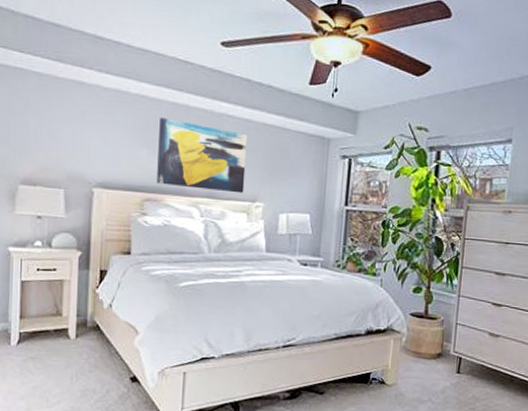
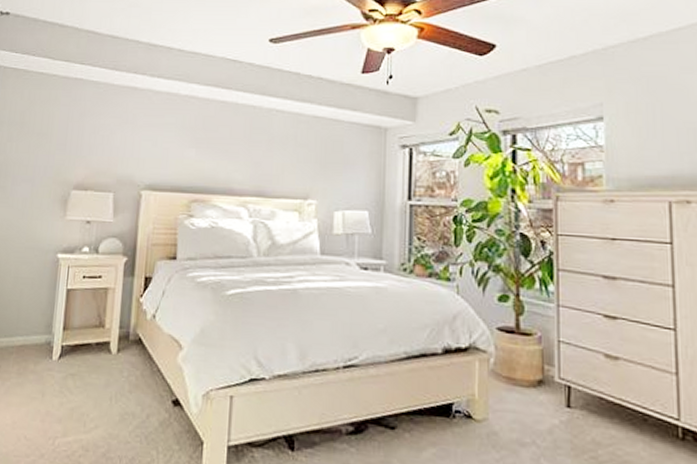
wall art: present [156,118,248,194] -> none [204,117,298,191]

